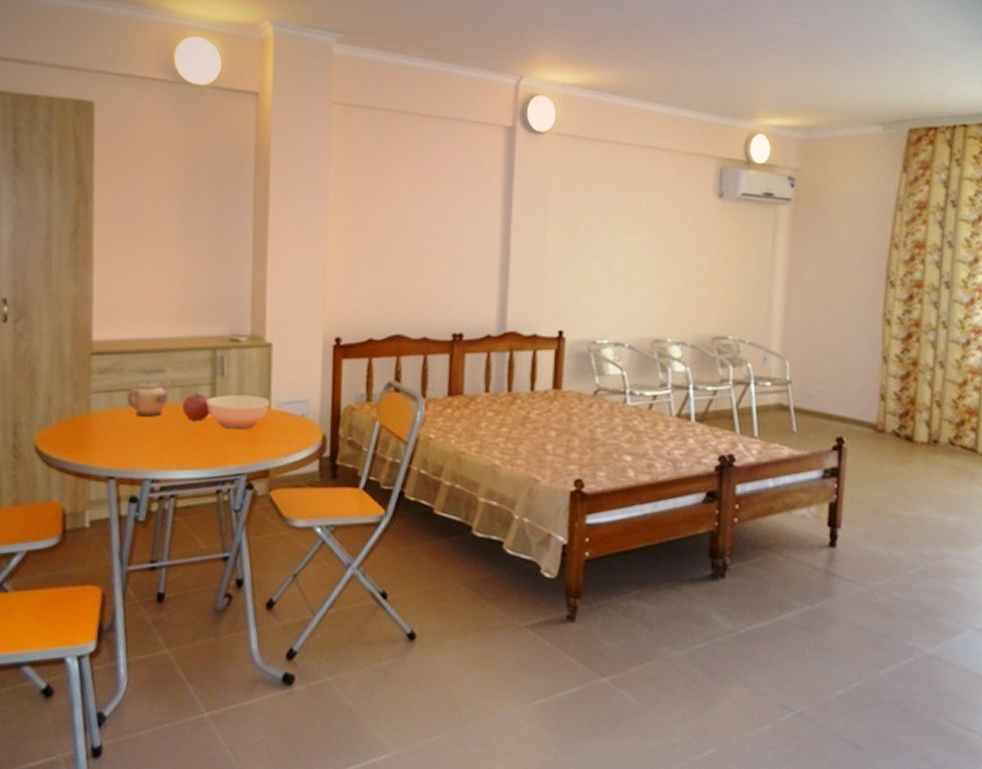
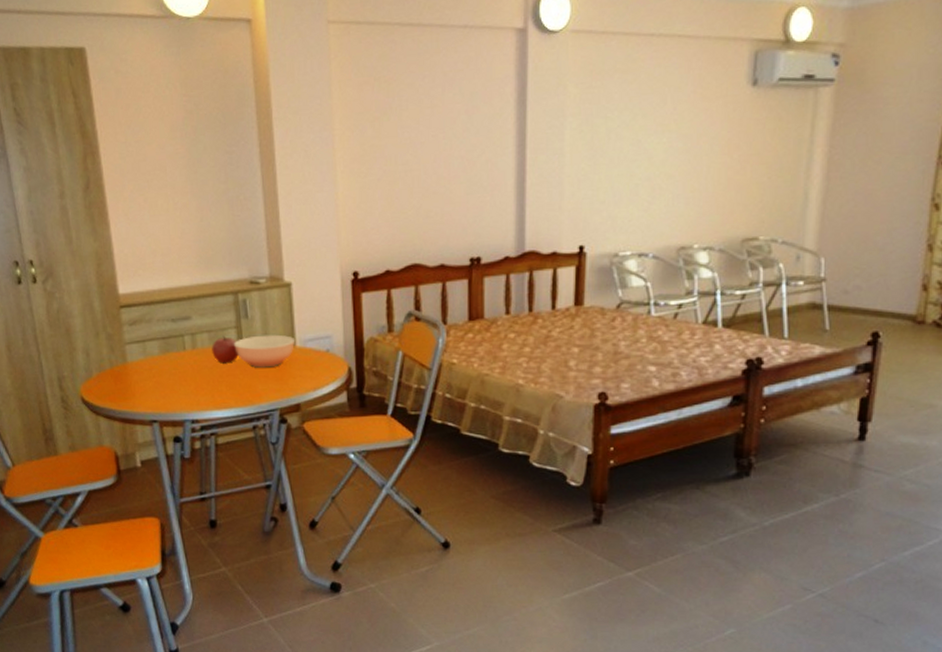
teapot: present [127,378,172,417] -> none [158,326,199,363]

